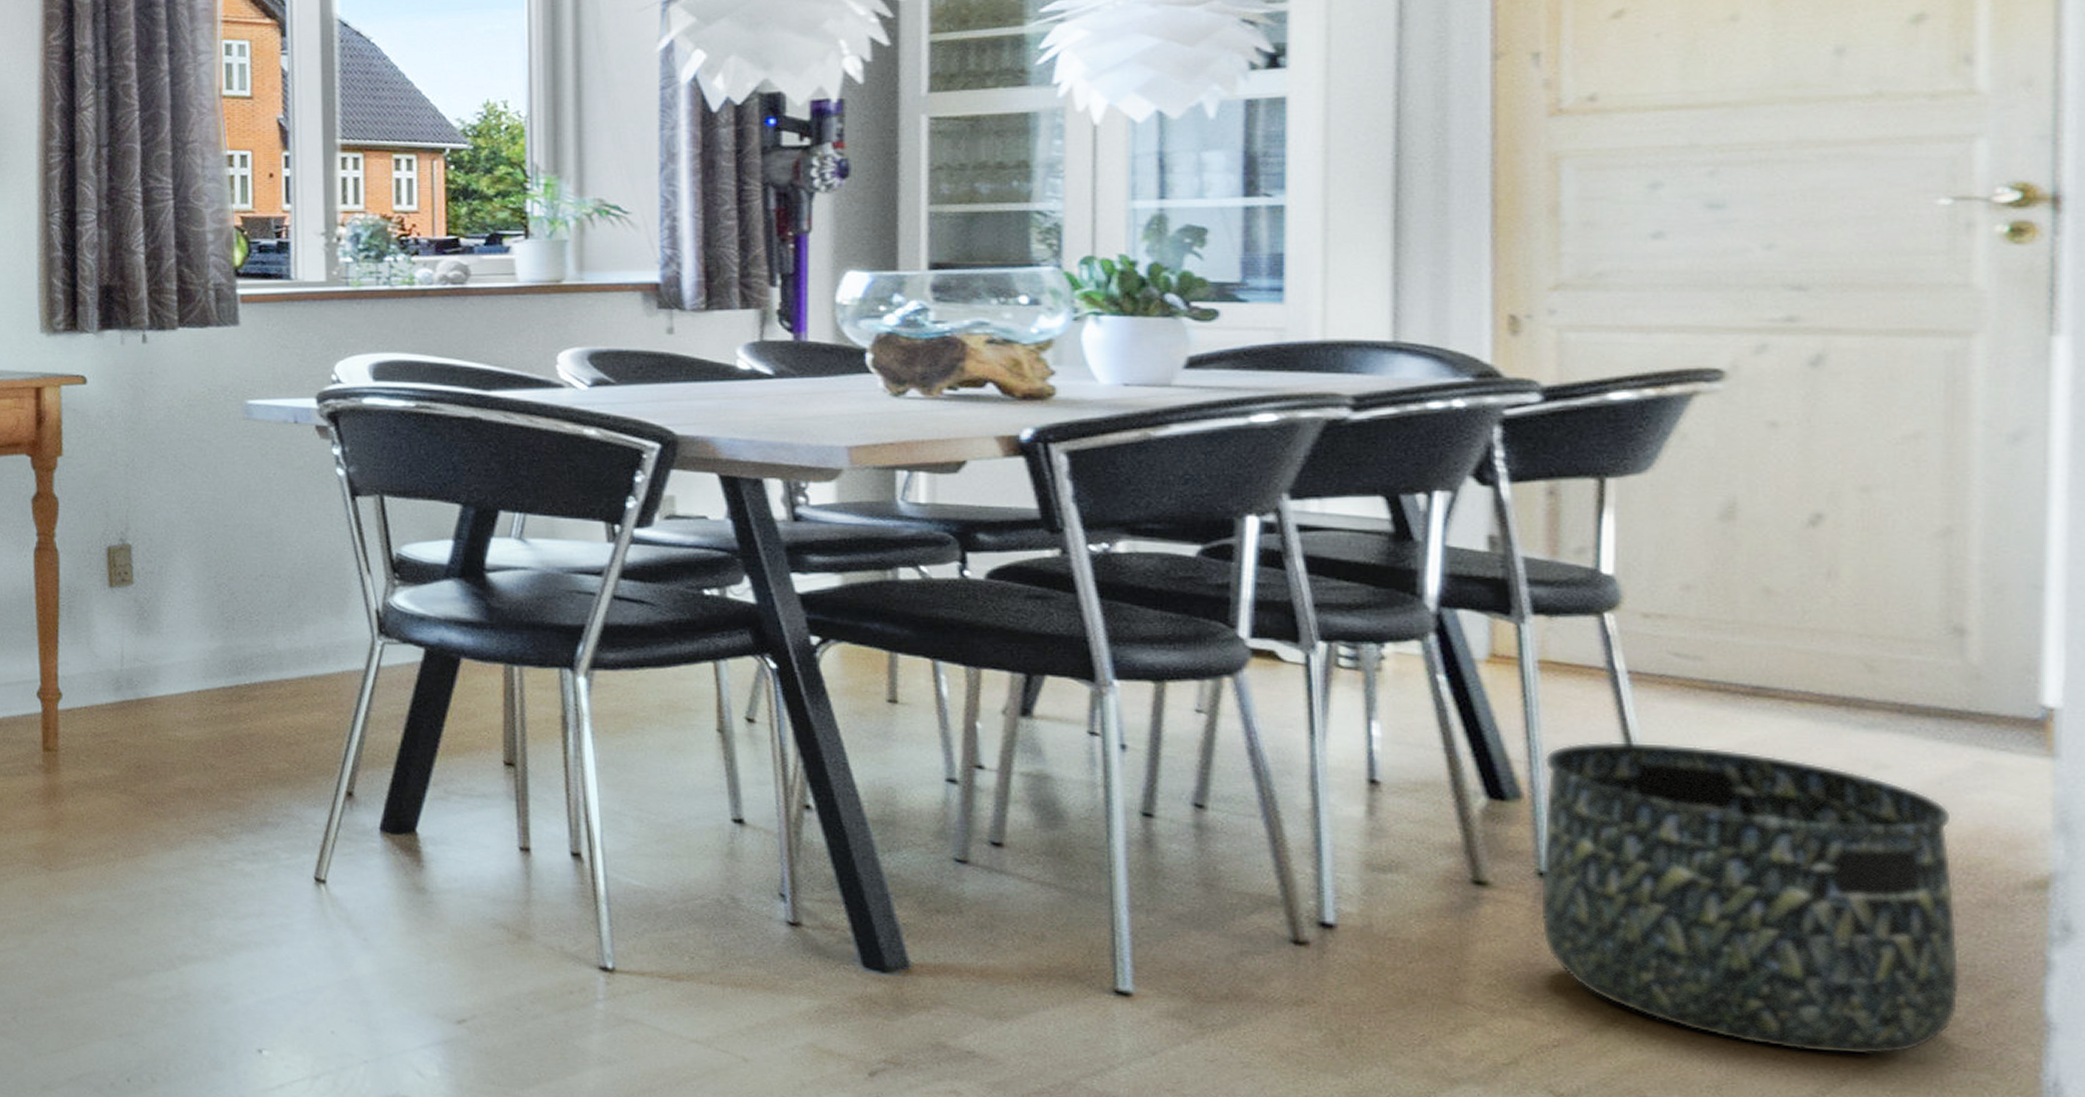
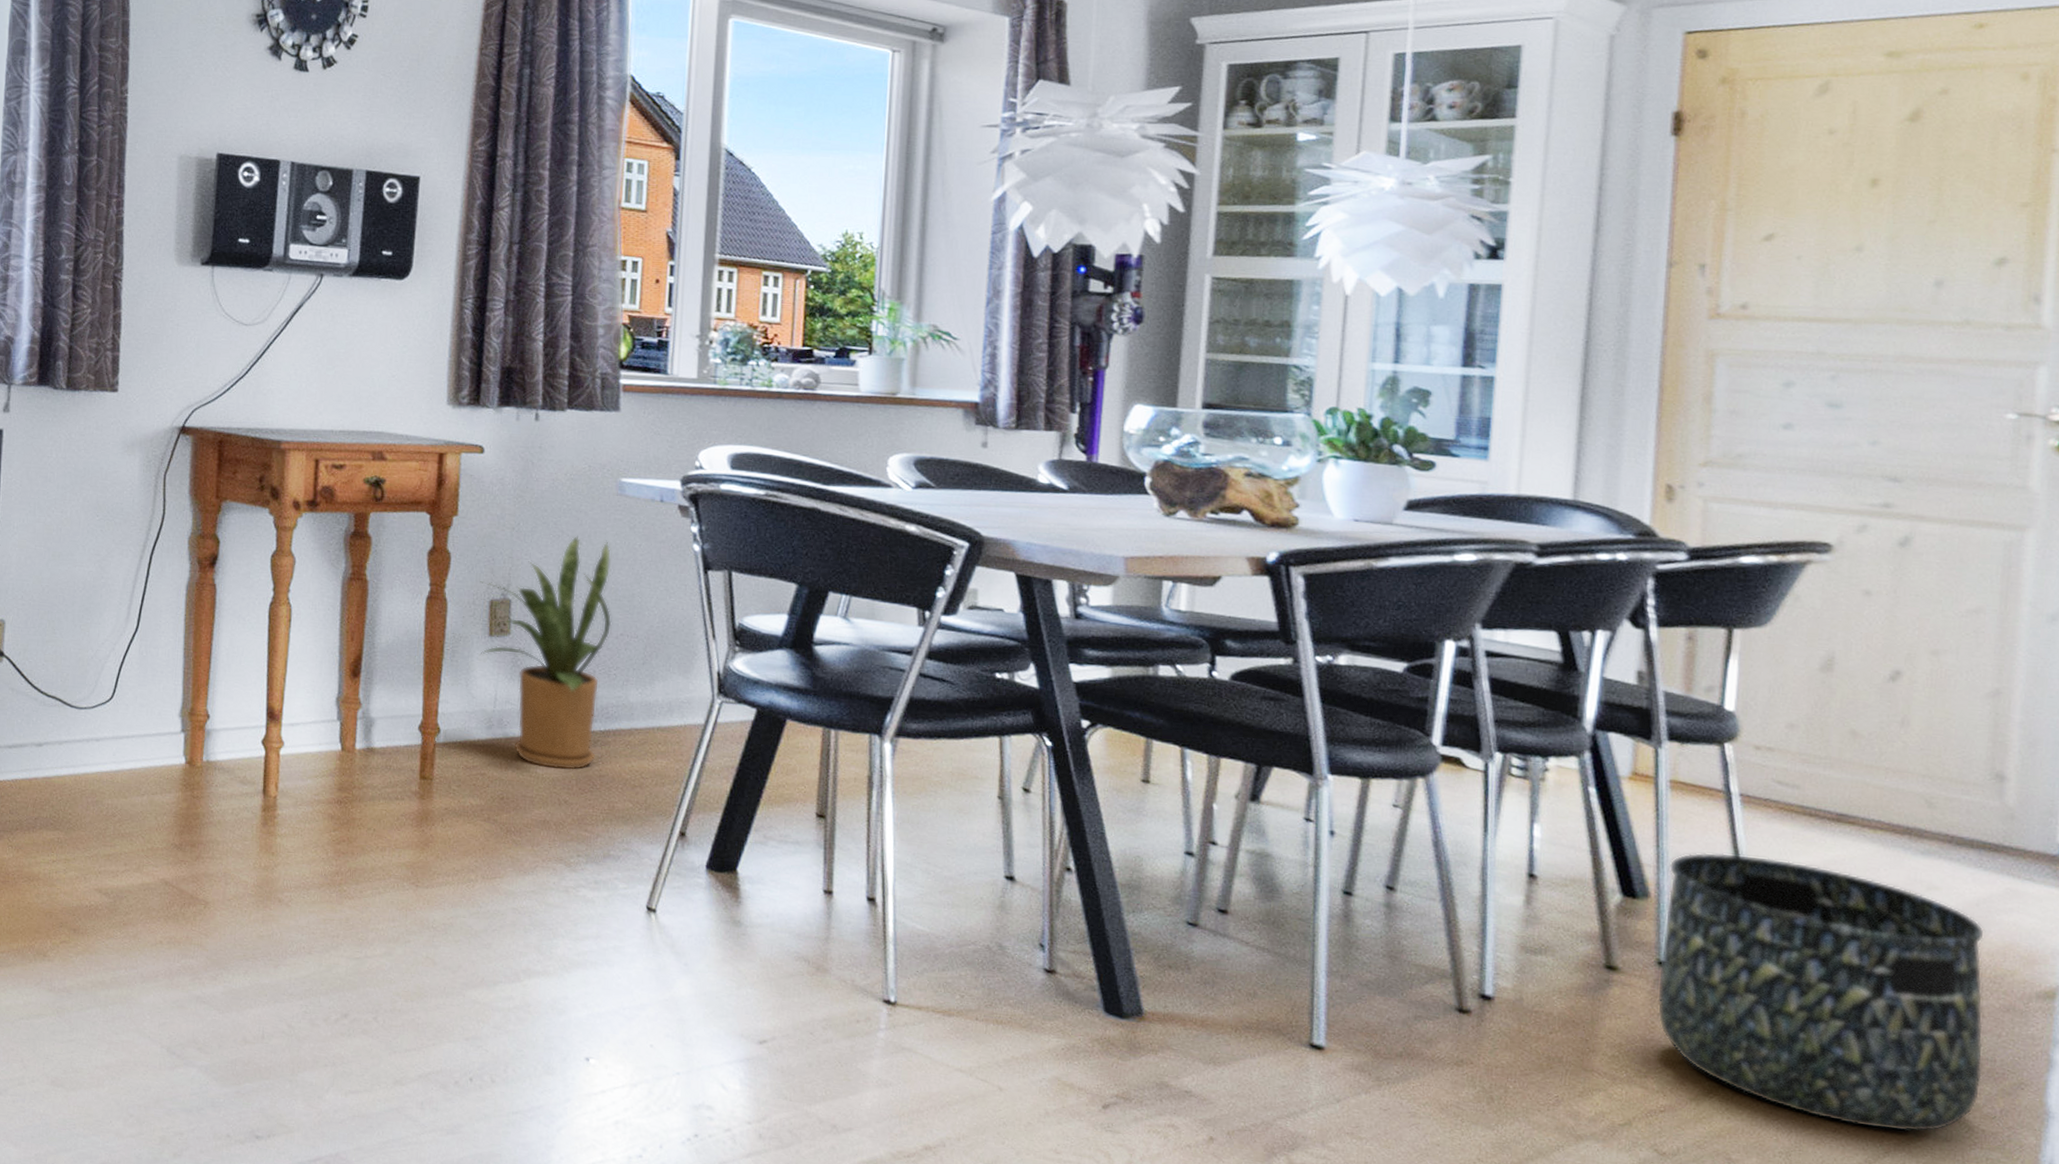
house plant: none [94,468,249,731] -> present [480,535,612,771]

